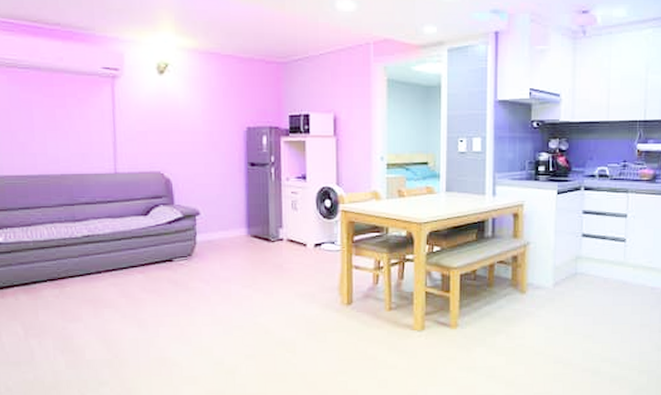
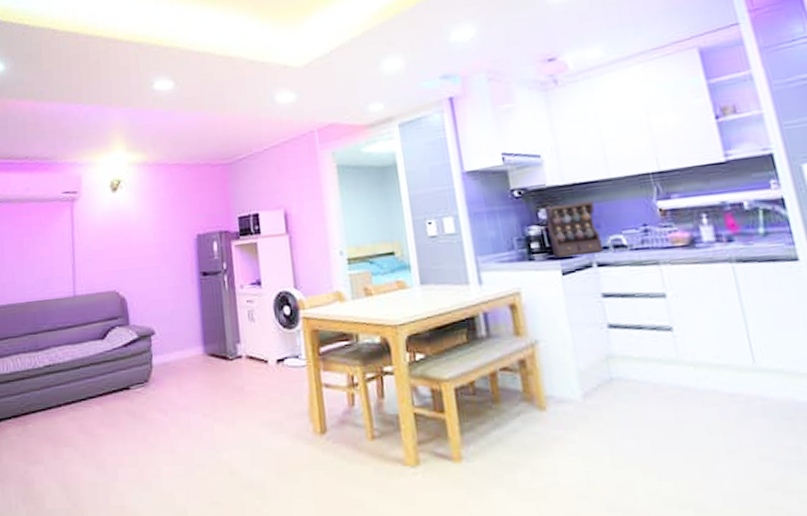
spice rack: none [553,137,592,180] -> present [543,200,604,258]

